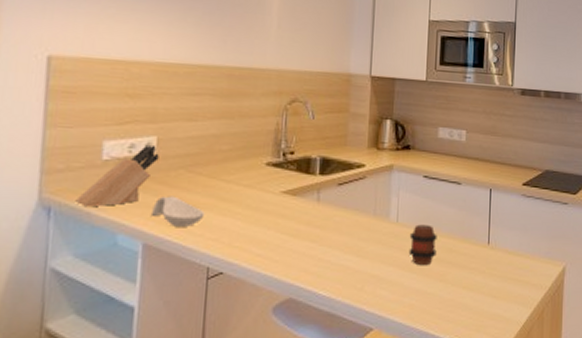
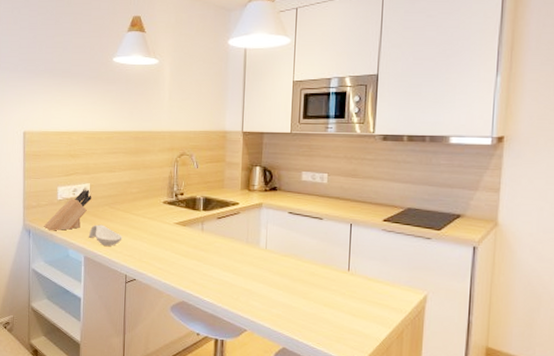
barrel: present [408,224,437,264] -> none [276,251,301,284]

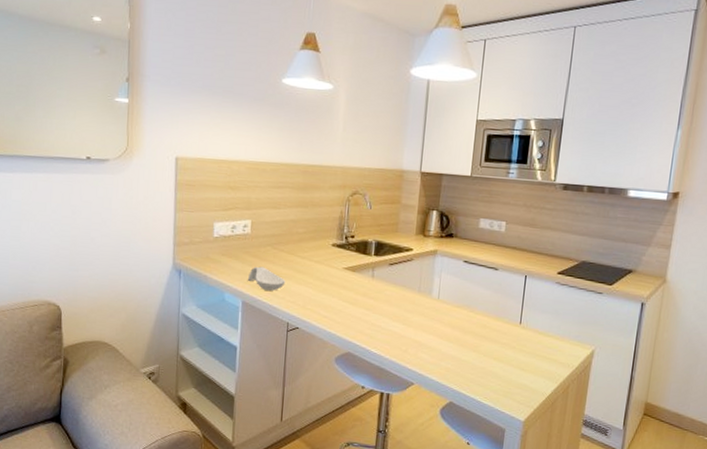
knife block: present [44,189,92,231] -> none [197,226,253,272]

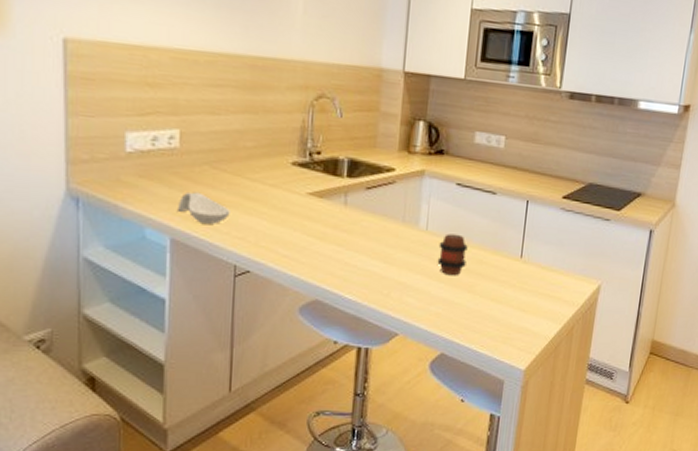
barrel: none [447,302,473,337] -> present [437,233,468,275]

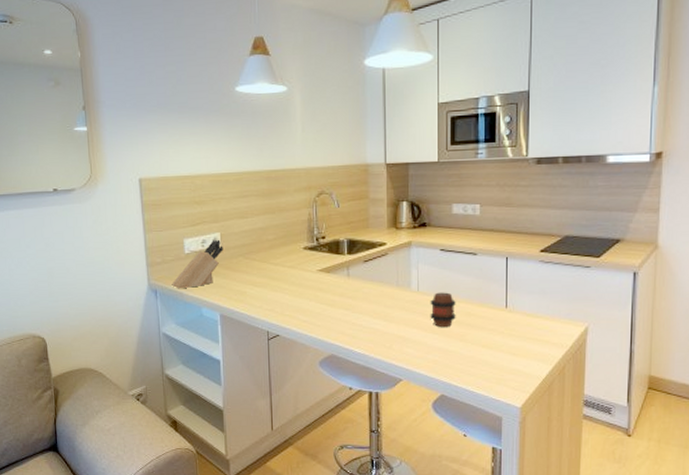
knife block: none [102,137,183,200] -> present [172,239,223,289]
spoon rest: present [176,191,230,224] -> none [222,278,261,301]

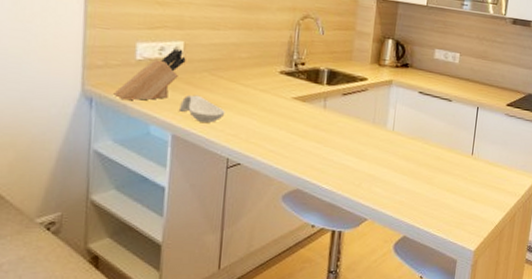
spoon rest: none [222,278,261,301] -> present [178,94,225,123]
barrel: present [430,292,456,327] -> none [401,134,428,169]

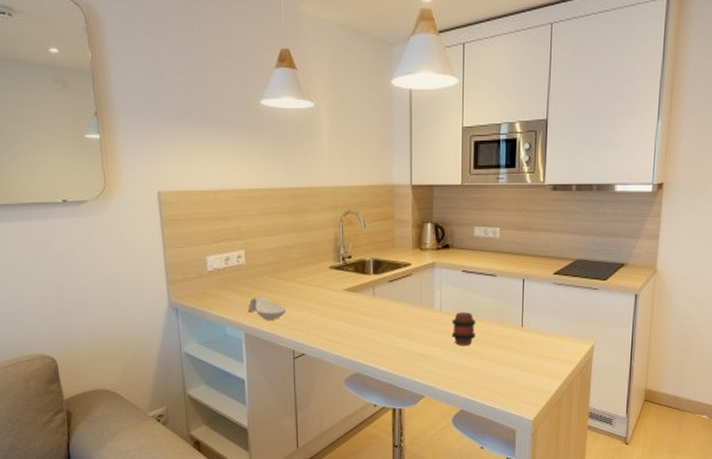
knife block: present [113,48,186,101] -> none [193,257,248,308]
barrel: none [401,134,428,169] -> present [451,312,476,345]

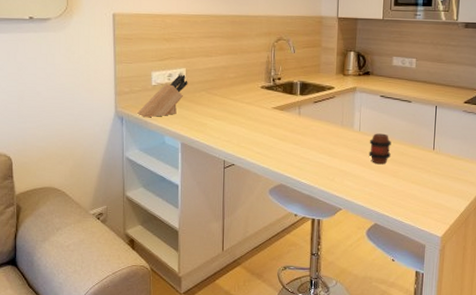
knife block: none [193,257,248,308] -> present [137,74,188,118]
spoon rest: present [247,296,287,320] -> none [185,110,220,132]

